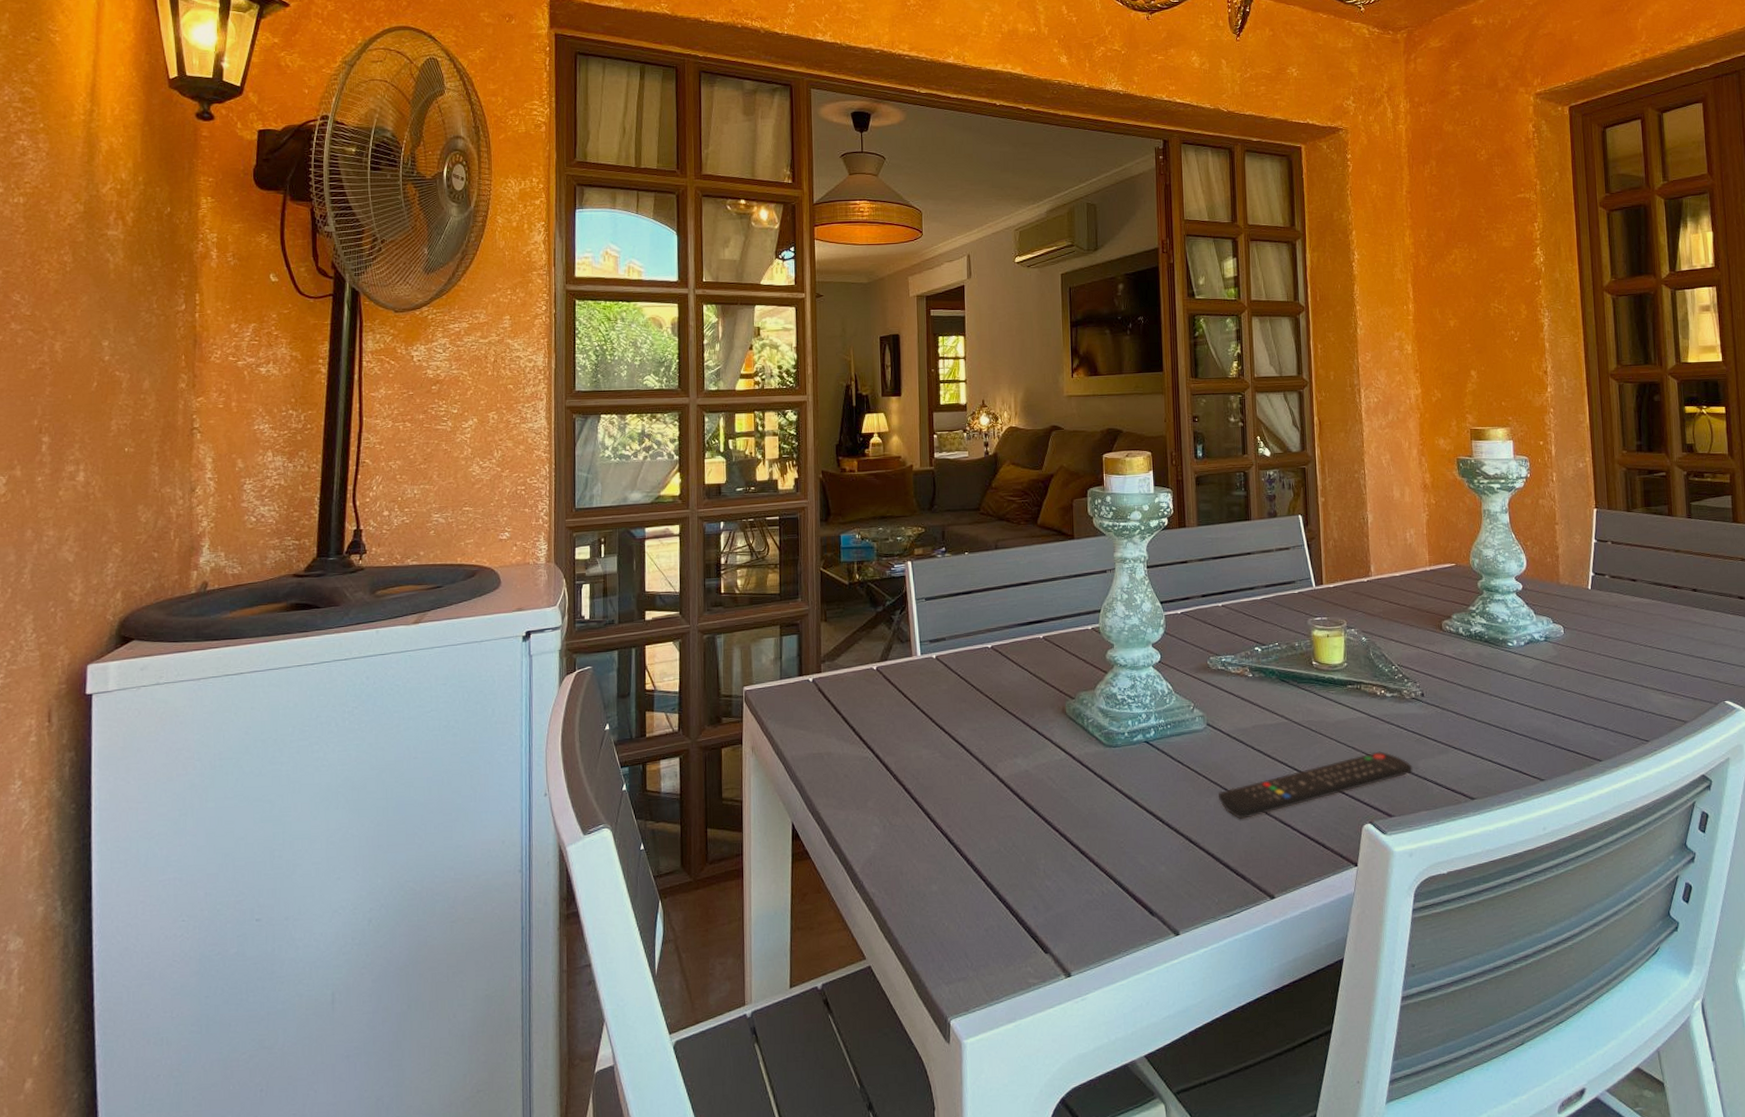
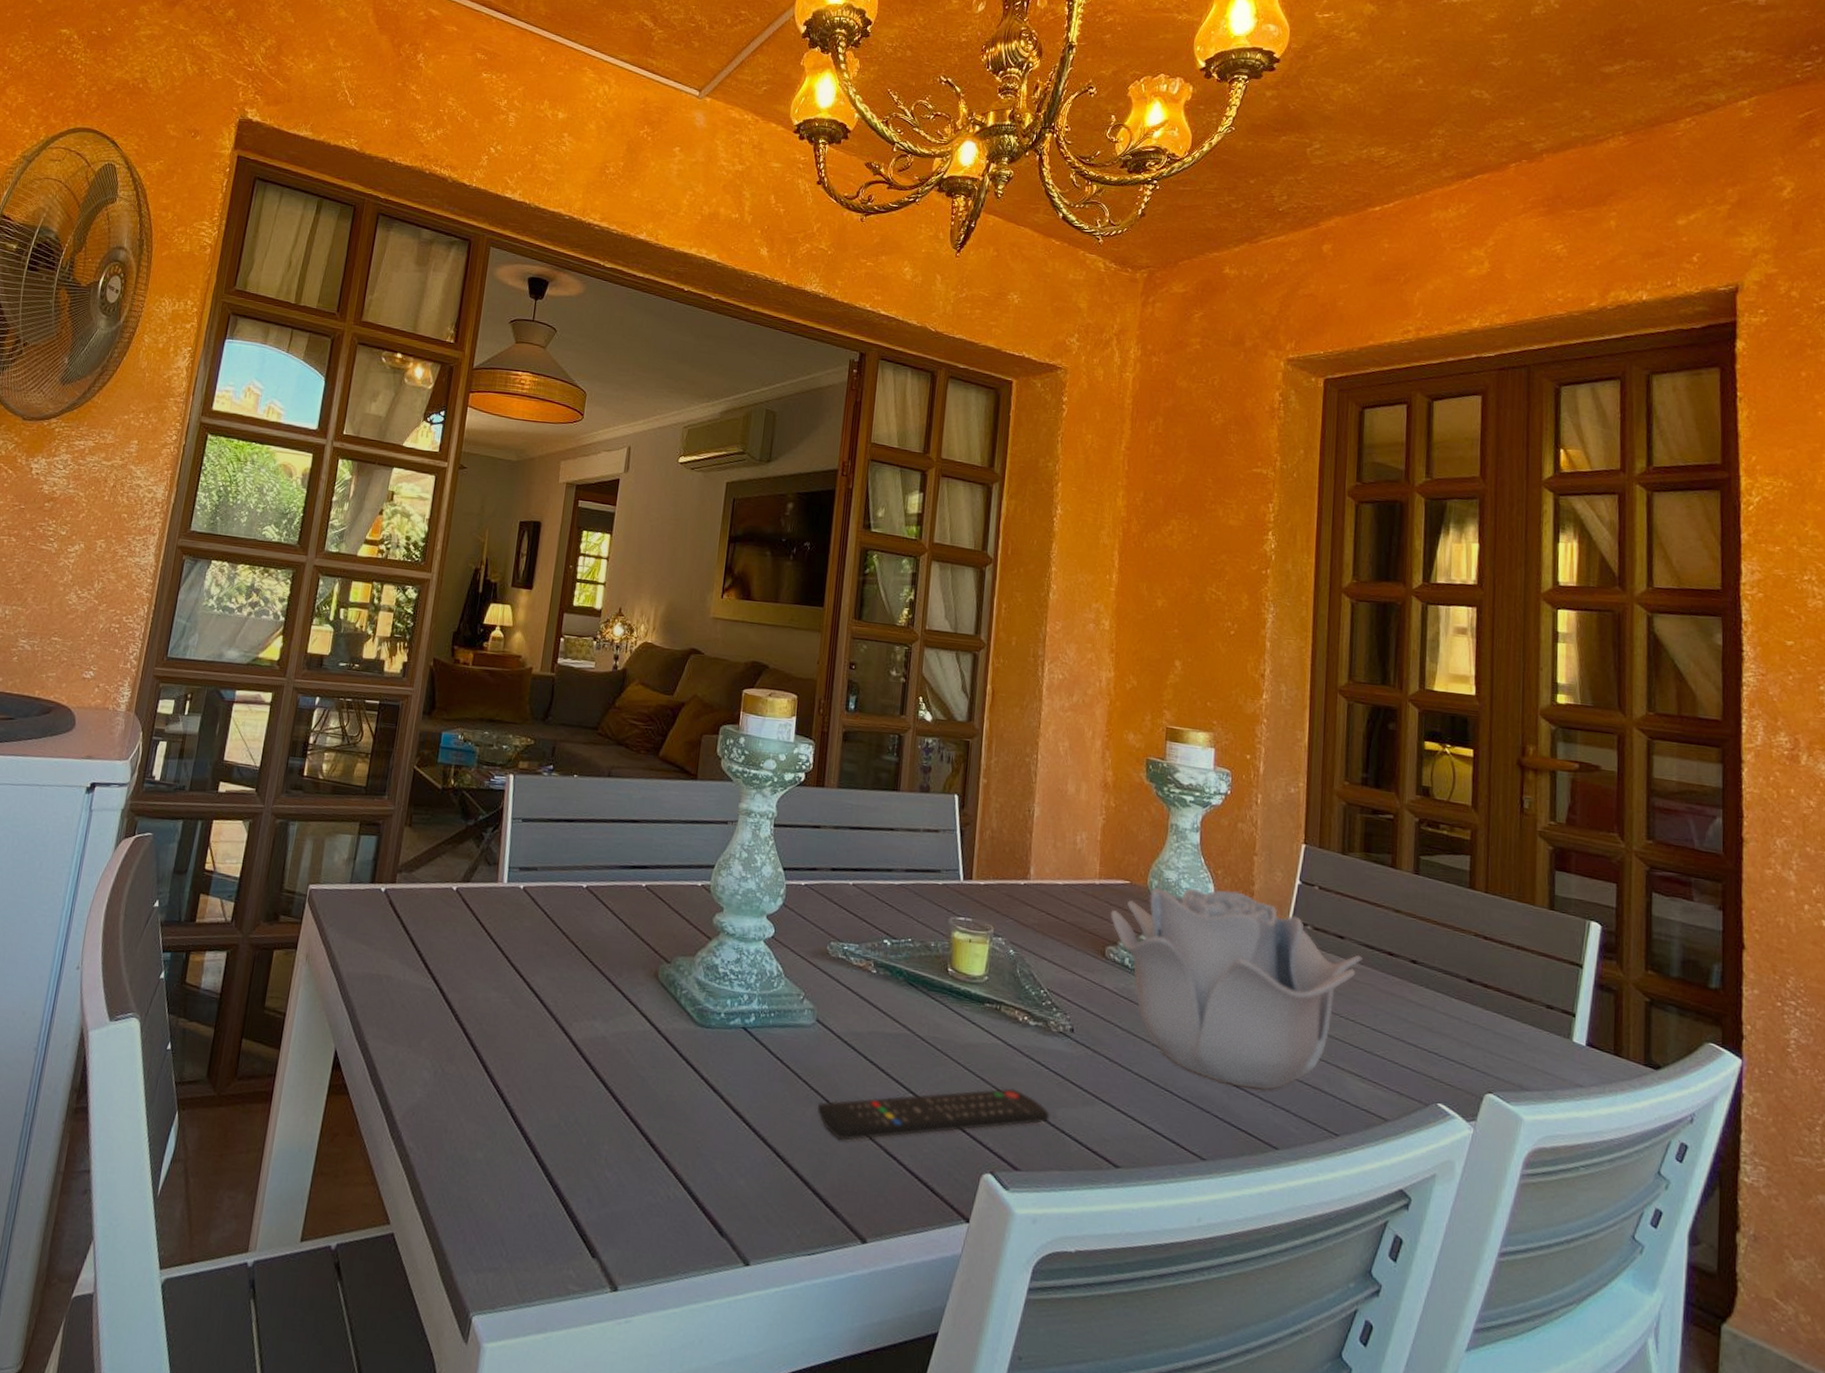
decorative bowl: none [1442,557,1653,717] -> present [1110,887,1362,1089]

